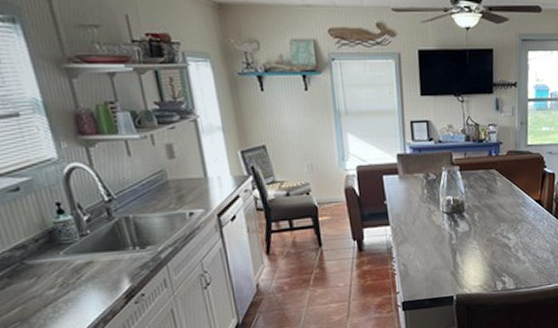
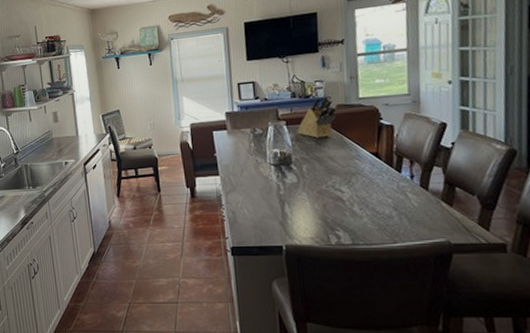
knife block: none [470,139,508,185] -> present [297,94,337,138]

